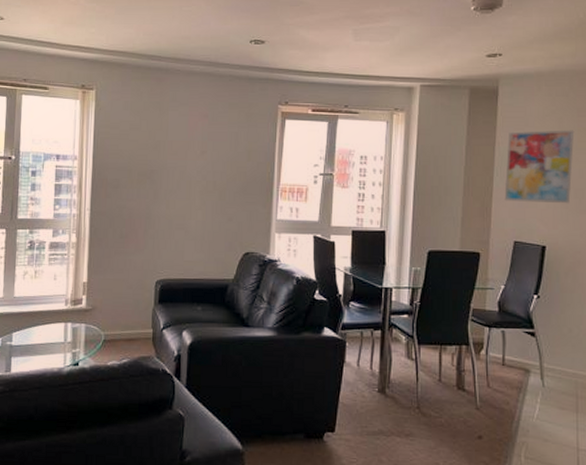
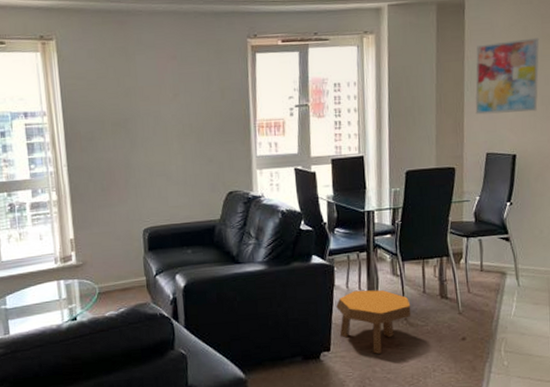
footstool: none [345,370,425,442] -> present [336,289,411,354]

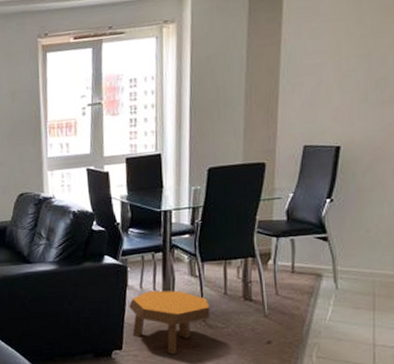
wall art: present [475,37,540,115] -> none [292,11,377,104]

